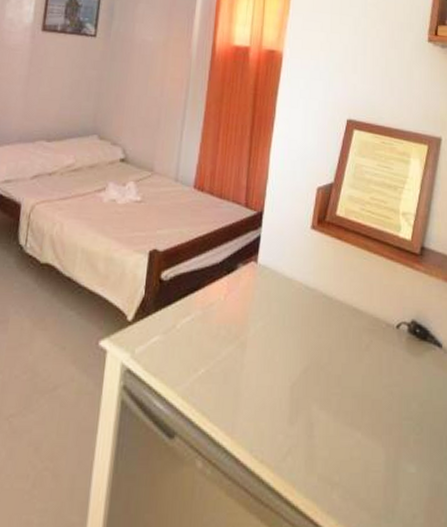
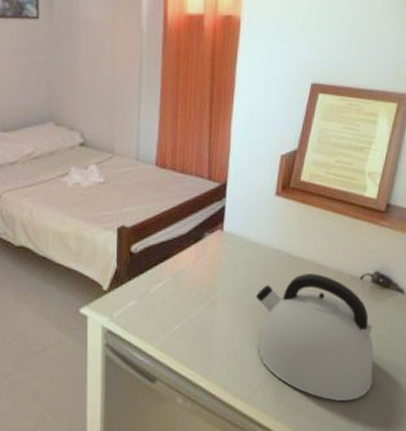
kettle: none [287,317,413,477] -> present [255,273,374,401]

